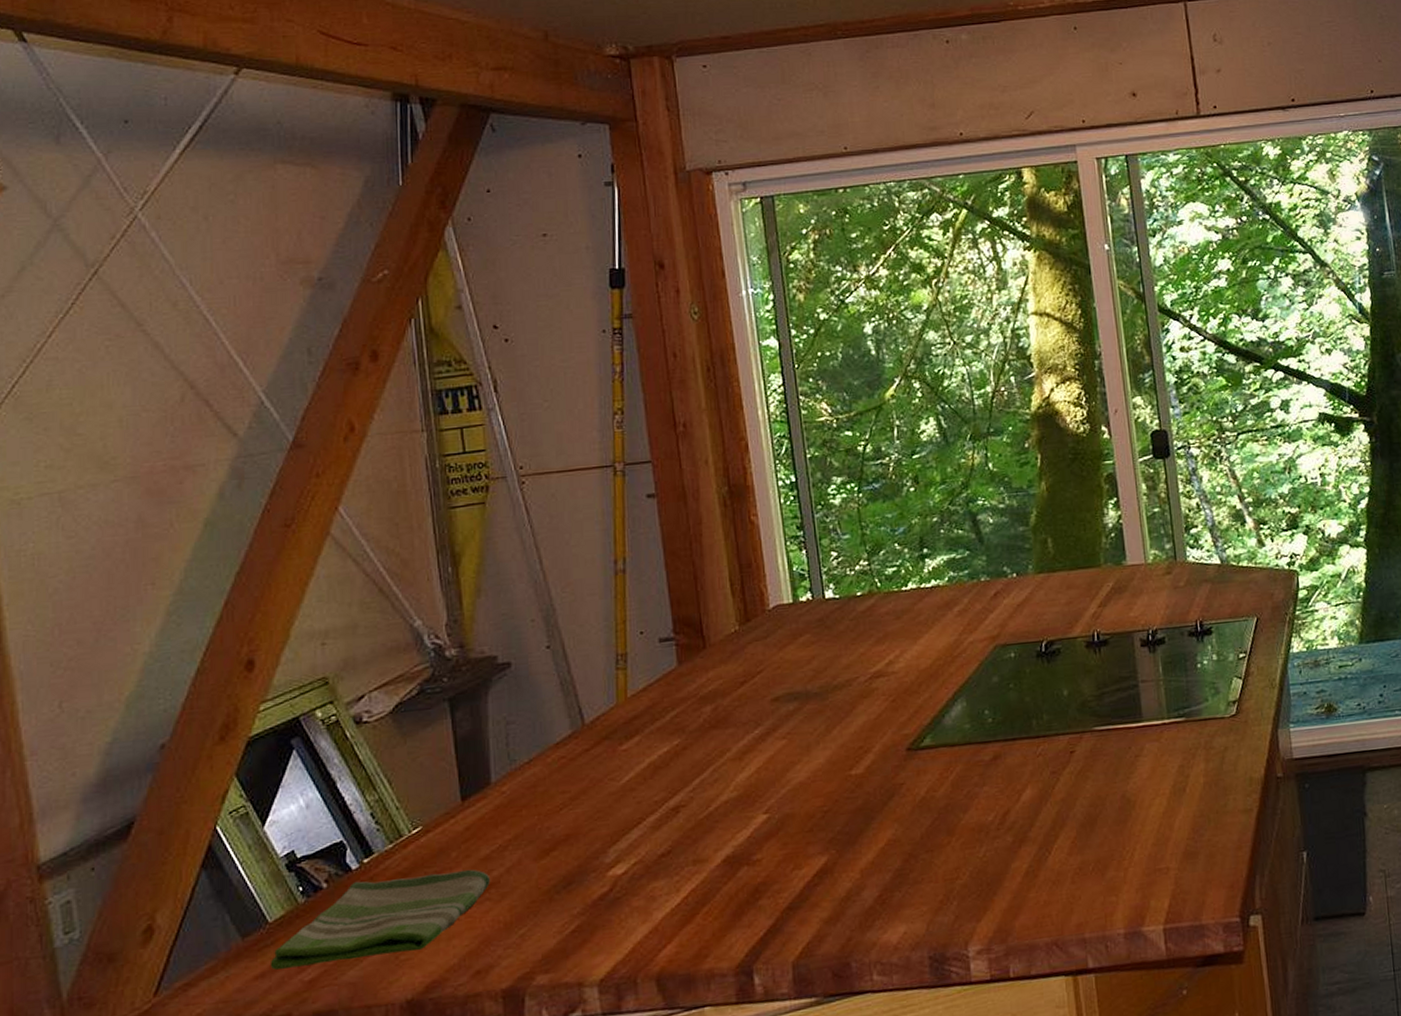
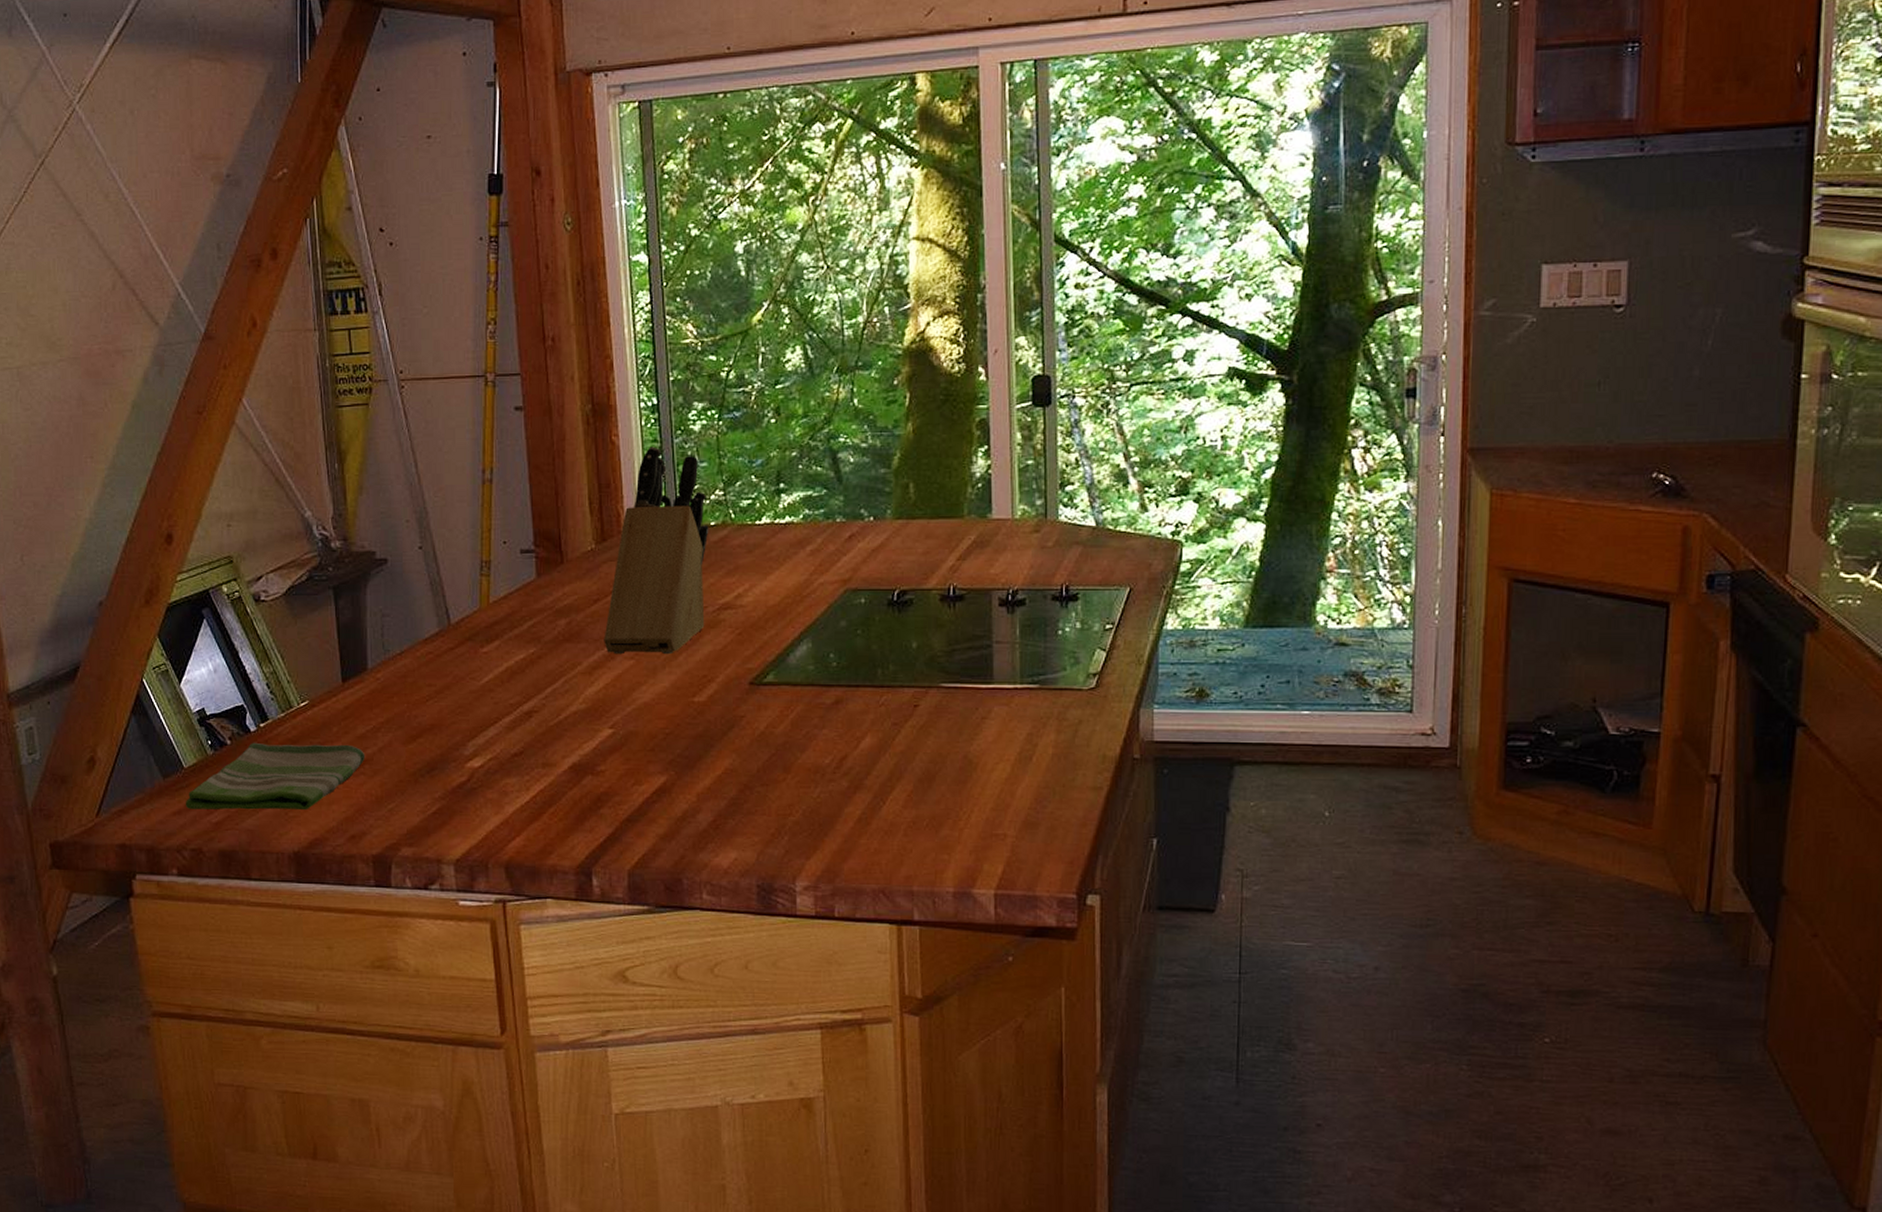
knife block: none [753,523,858,736] -> present [604,446,709,655]

